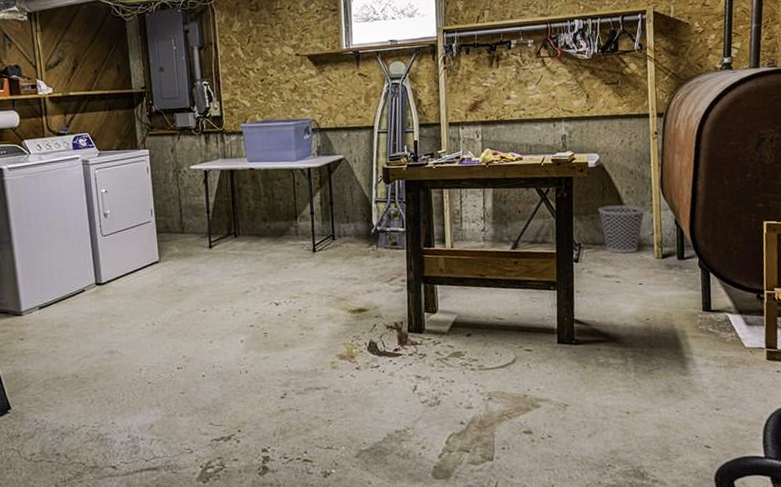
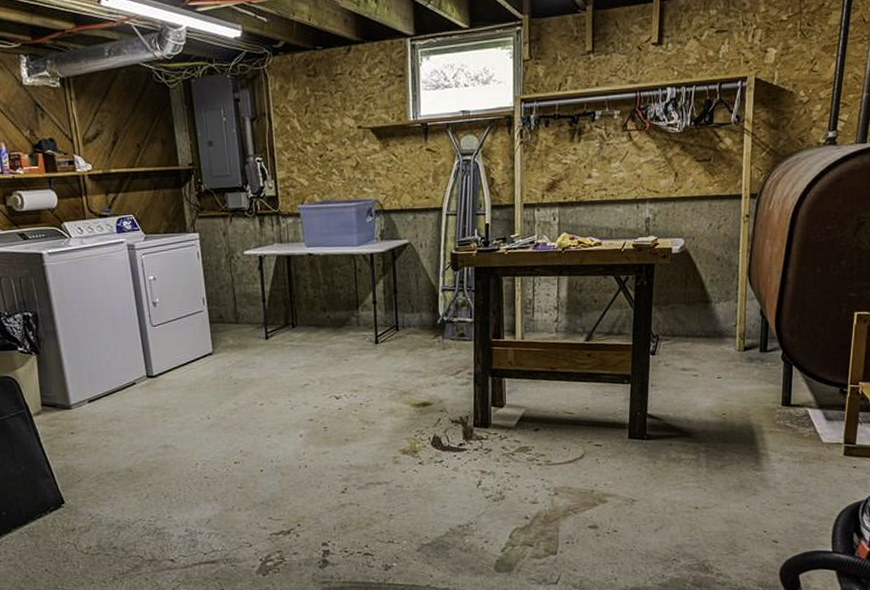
wastebasket: present [598,205,646,254] -> none [680,294,731,346]

